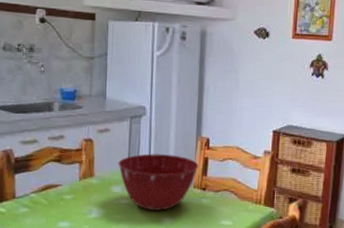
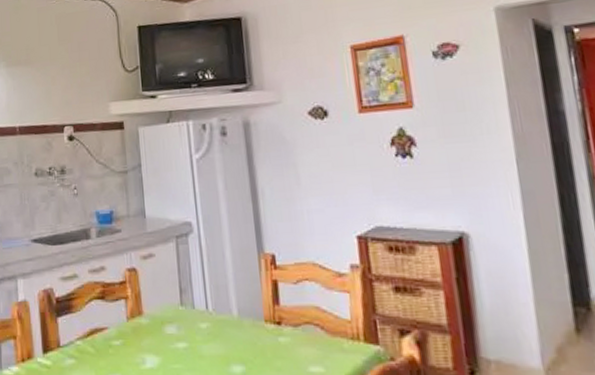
mixing bowl: present [118,153,199,211] -> none [168,279,268,356]

